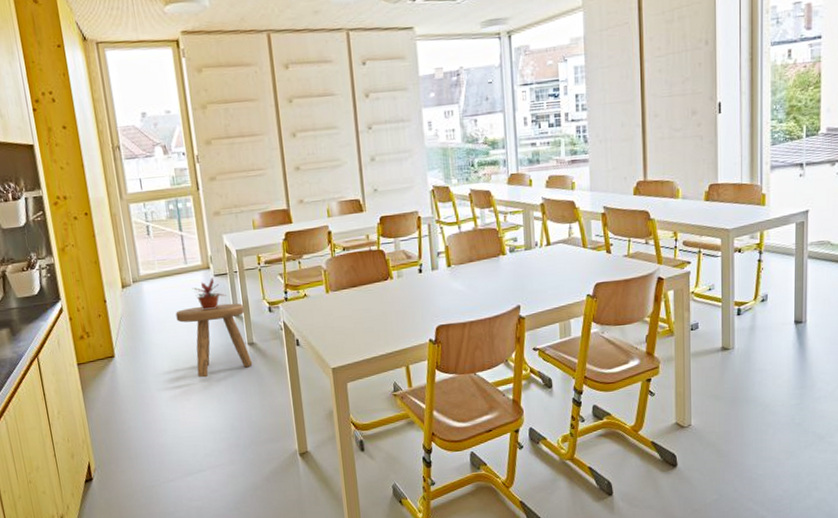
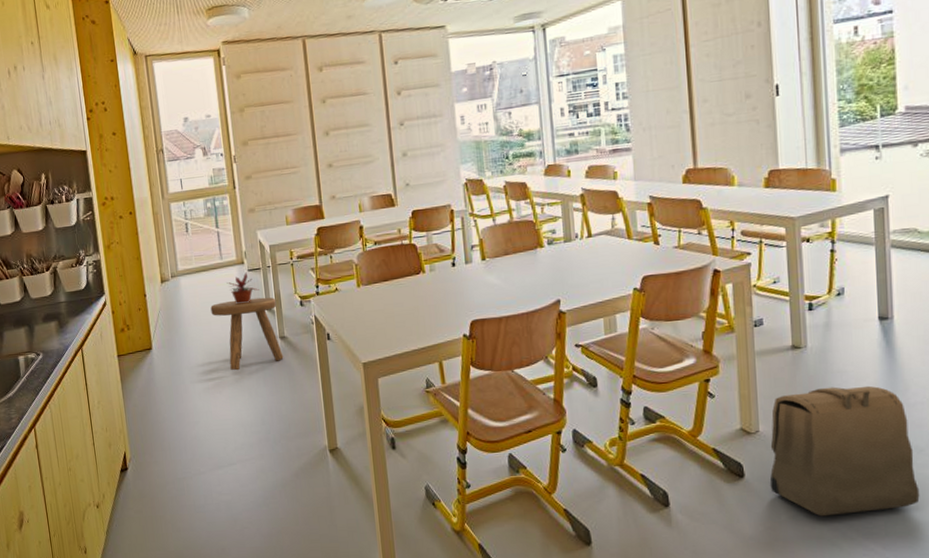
backpack: none [698,382,819,499] -> present [769,385,920,517]

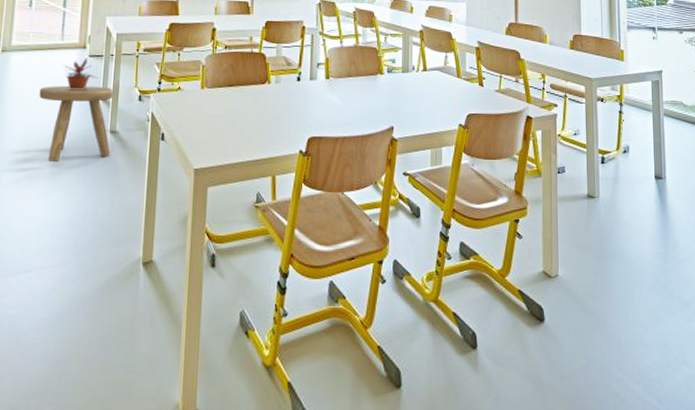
backpack: present [769,385,920,517] -> none [565,237,687,366]

